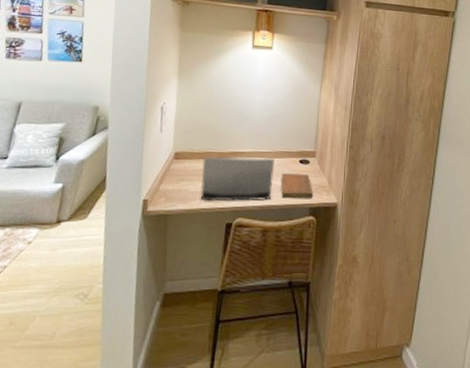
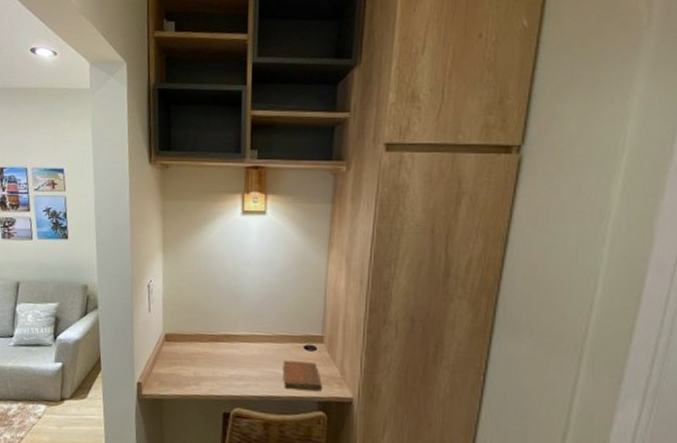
laptop computer: present [200,156,275,202] -> none [194,339,274,391]

